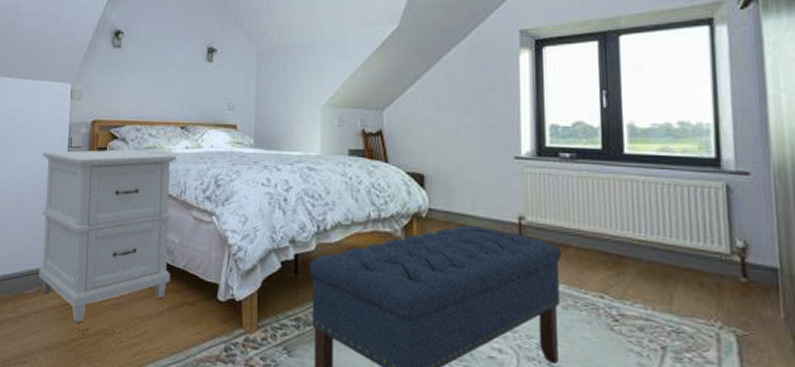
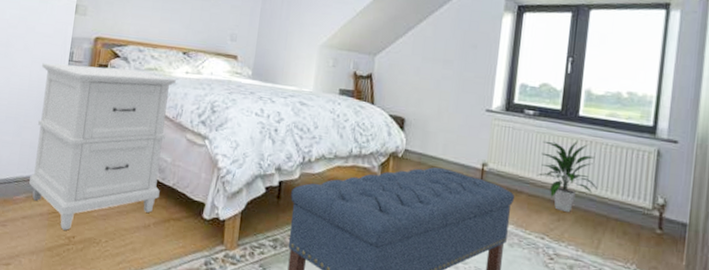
indoor plant: none [583,182,660,266] -> present [536,140,598,213]

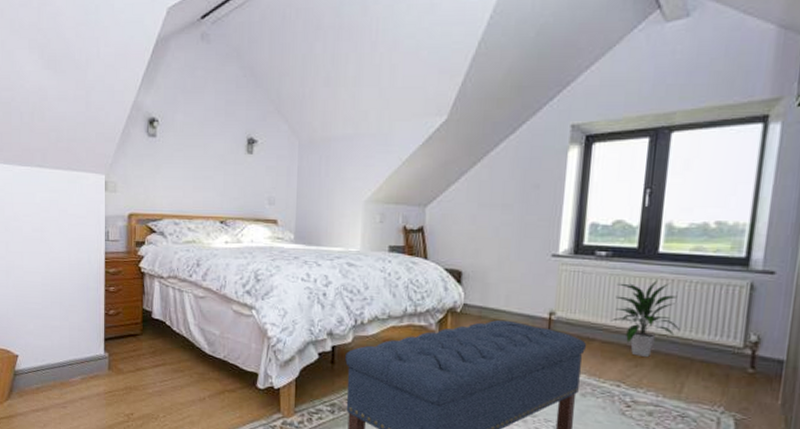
cabinet: present [29,63,177,230] -> none [79,243,217,408]

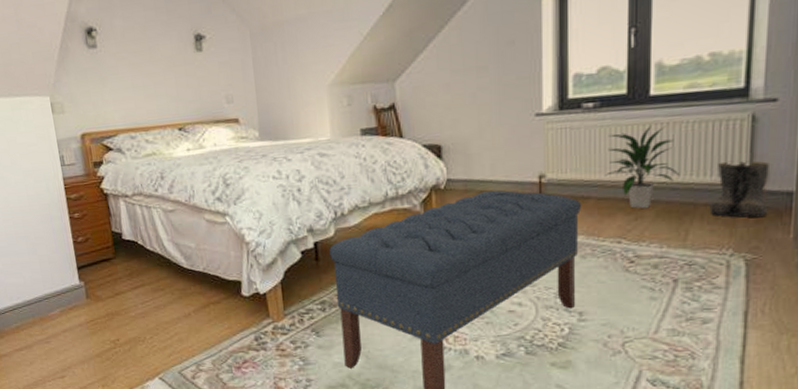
boots: none [704,323,764,380] -> present [709,160,769,218]

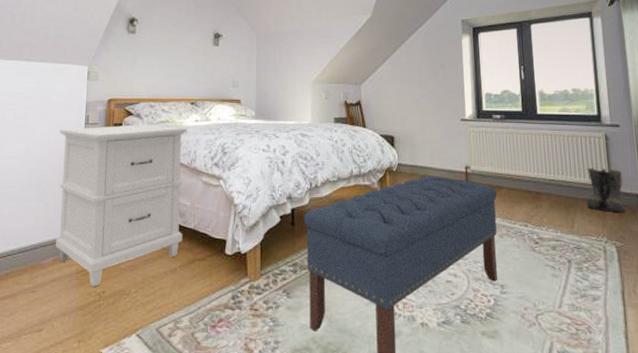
cabinet: none [35,159,192,335] -> present [56,124,188,287]
indoor plant: present [604,125,680,209] -> none [511,136,564,200]

